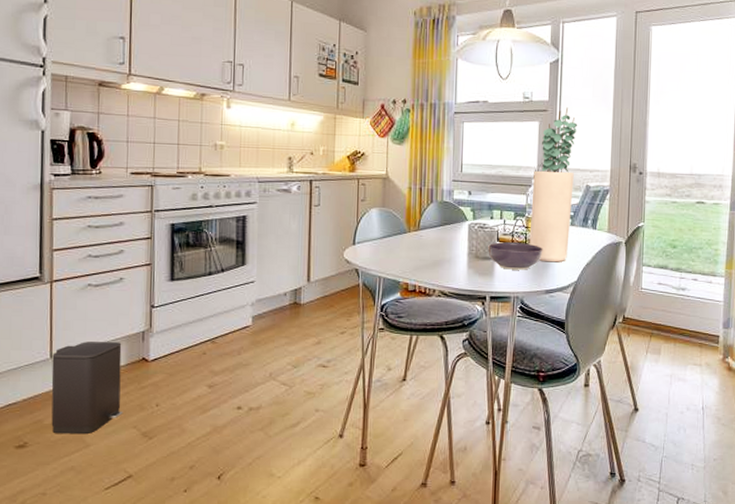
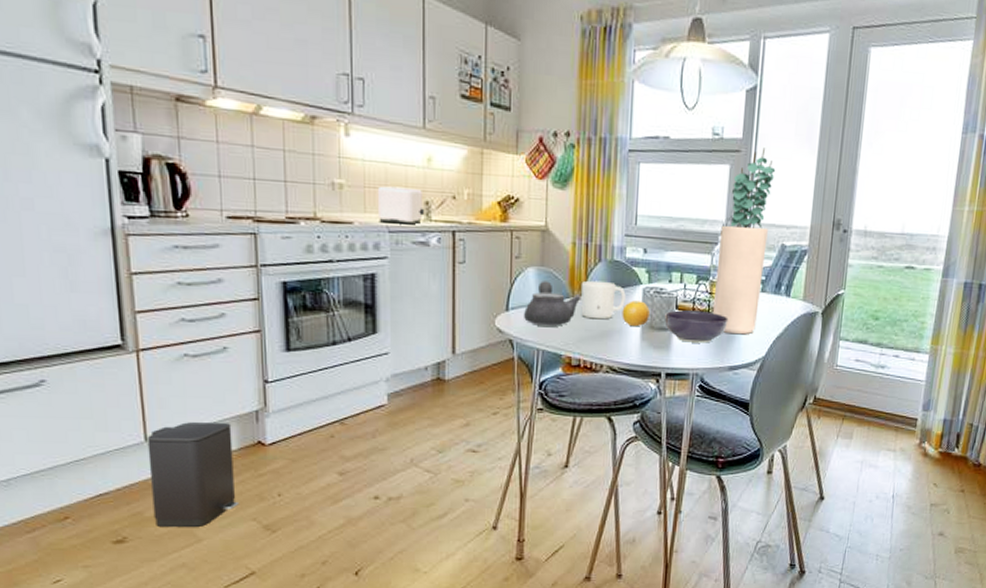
toaster: none [249,146,288,176] -> present [377,186,425,225]
teapot: none [368,219,417,257] -> present [524,281,582,327]
mug: none [416,218,454,251] -> present [581,280,626,320]
fruit: none [451,234,476,257] -> present [622,300,651,327]

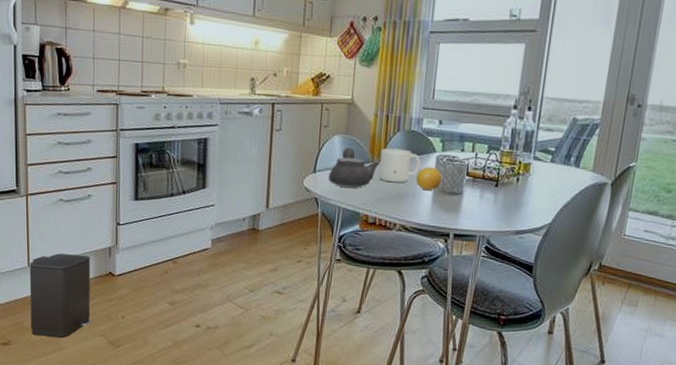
toaster: present [377,186,425,225] -> none [212,65,251,98]
bowl: present [665,310,729,343] -> none [455,177,517,208]
vase: present [712,147,776,335] -> none [501,27,571,202]

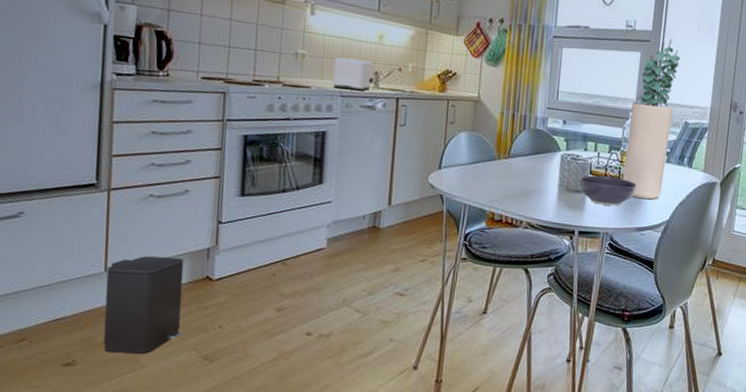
toaster: none [212,65,251,98] -> present [332,57,374,91]
teapot: present [329,147,380,188] -> none [454,144,506,185]
mug: present [379,148,421,183] -> none [505,146,546,181]
fruit: present [416,167,443,191] -> none [541,165,567,189]
bowl: none [455,177,517,208] -> present [579,175,637,206]
vase: none [501,27,571,202] -> present [622,39,681,200]

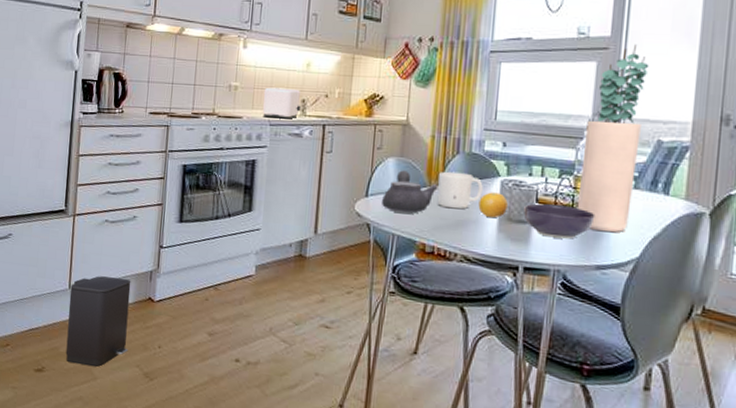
teapot: none [454,144,506,185] -> present [382,170,438,214]
mug: none [505,146,546,181] -> present [437,171,483,209]
fruit: none [541,165,567,189] -> present [478,192,509,219]

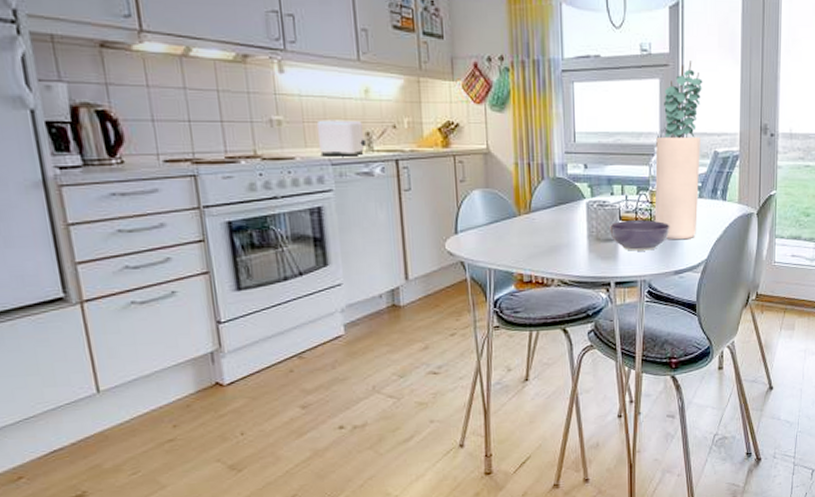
pedal bin: present [65,276,131,367] -> none [99,367,202,477]
teapot: present [382,170,438,214] -> none [473,202,528,246]
mug: present [437,171,483,209] -> none [527,198,571,236]
fruit: present [478,192,509,219] -> none [568,215,596,240]

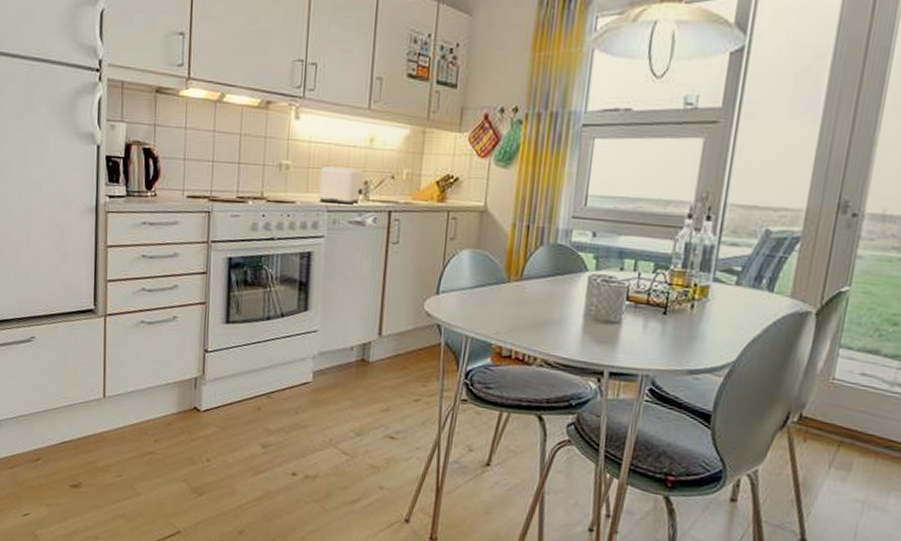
bowl: present [610,220,670,251] -> none [612,301,691,341]
vase: present [654,60,703,240] -> none [671,117,764,334]

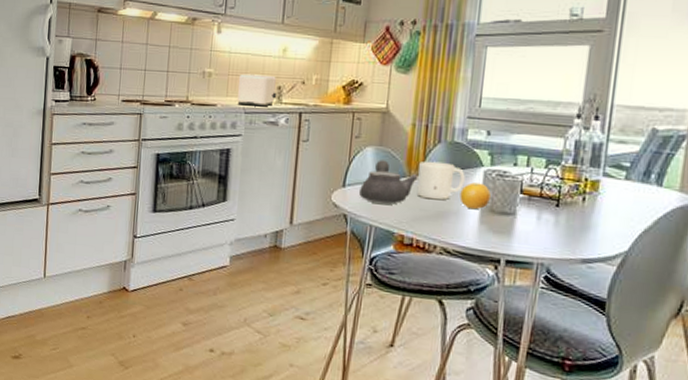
teapot: none [454,264,518,313] -> present [359,160,418,205]
mug: none [516,265,569,308] -> present [417,161,465,200]
fruit: none [562,289,596,319] -> present [459,182,492,210]

